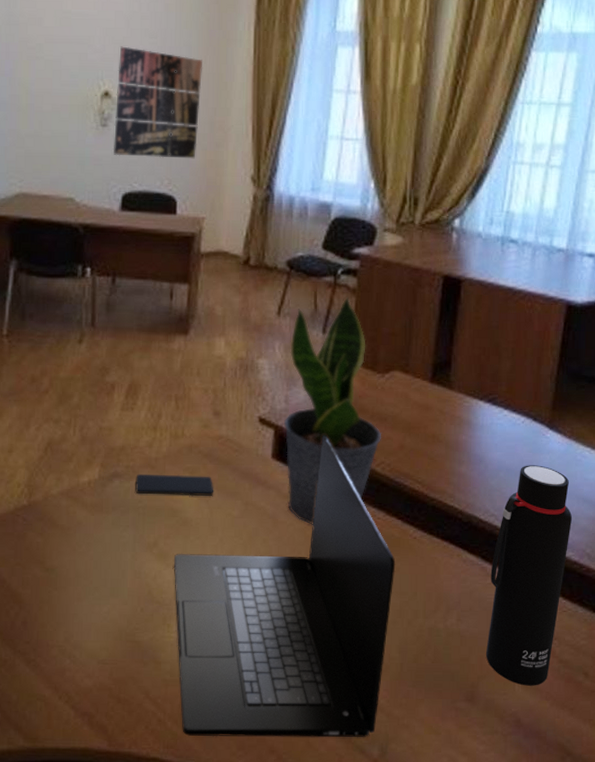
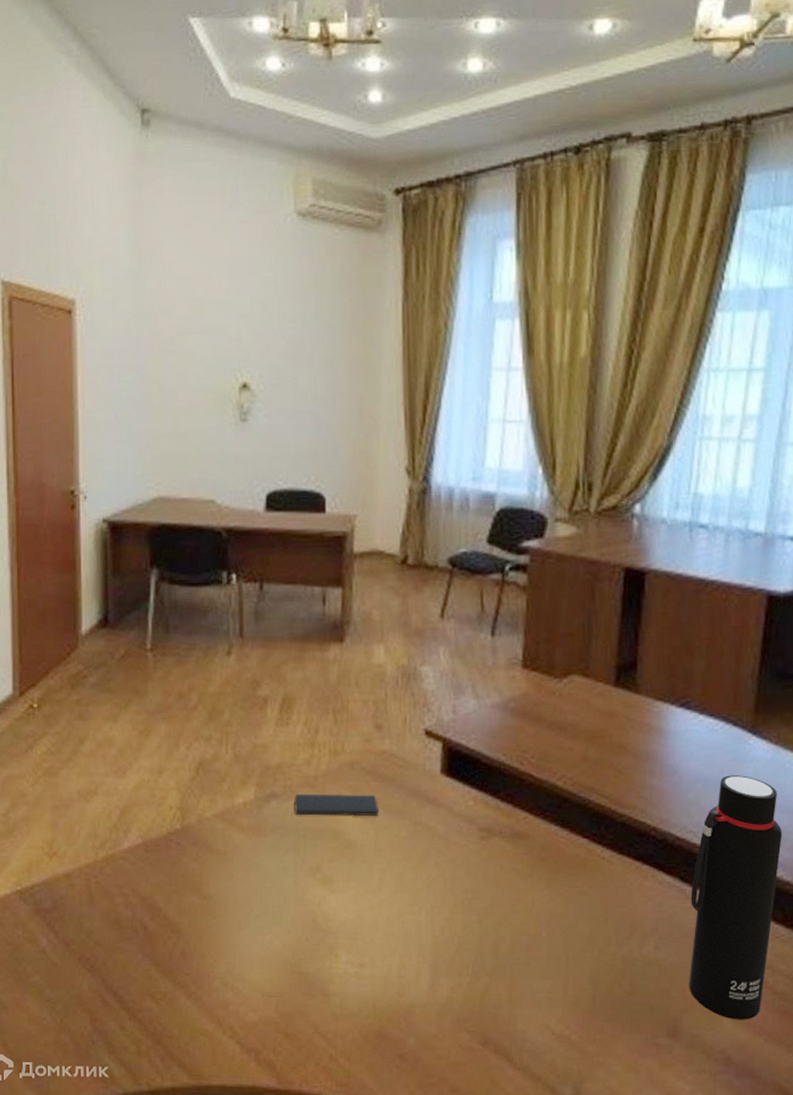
wall art: present [113,46,203,159] -> none [254,333,348,453]
laptop: present [173,435,396,738] -> none [338,747,583,1077]
potted plant: present [284,296,381,525] -> none [453,595,561,846]

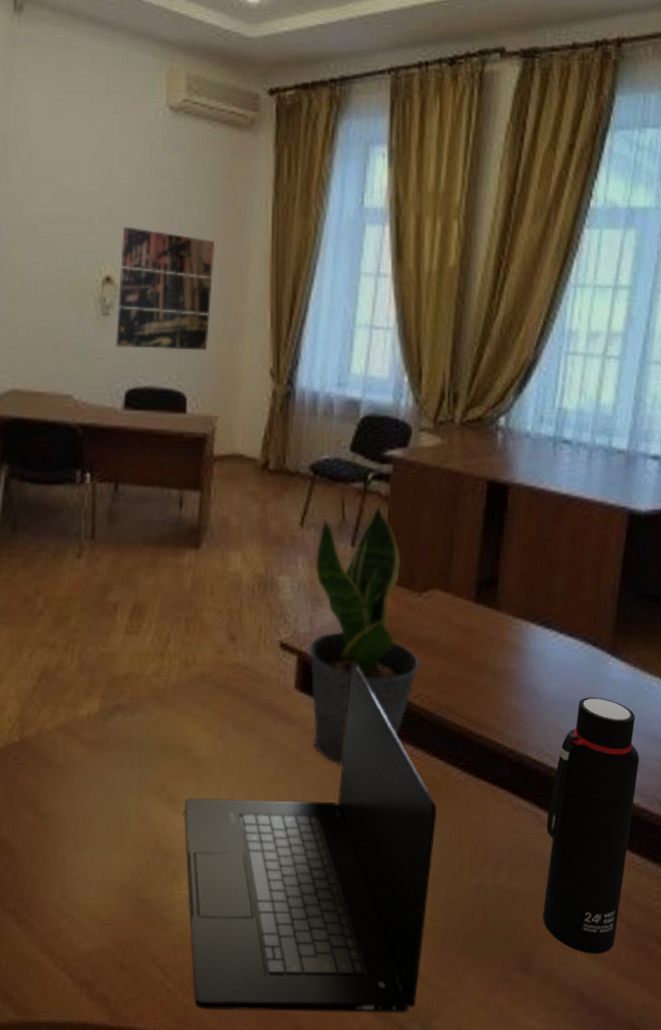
wall art: none [254,333,348,453] -> present [115,226,216,351]
smartphone: present [294,793,379,817] -> none [141,706,230,733]
laptop: none [338,747,583,1077] -> present [184,662,437,1013]
potted plant: none [453,595,561,846] -> present [309,505,419,766]

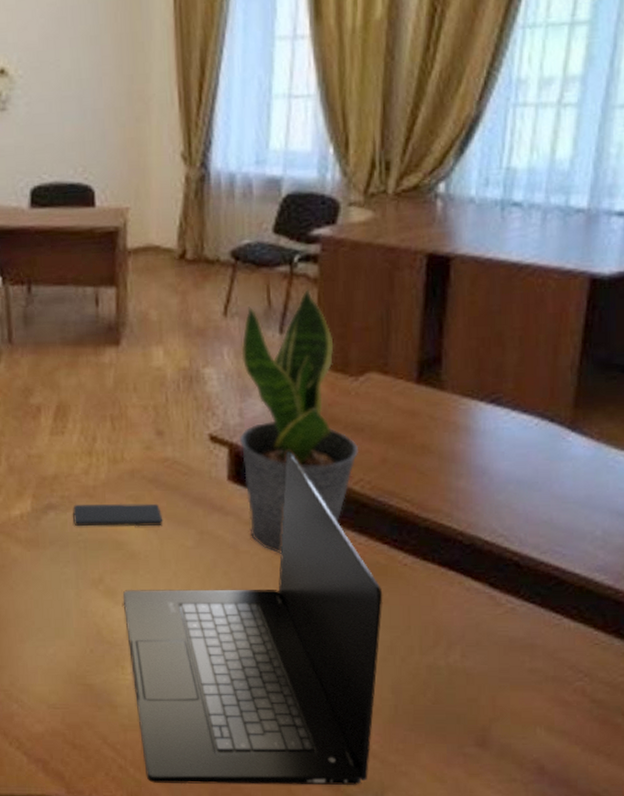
wall art: present [115,226,216,351] -> none [13,12,114,144]
smartphone: none [141,706,230,733] -> present [73,503,163,527]
water bottle: present [543,697,640,954] -> none [499,475,605,729]

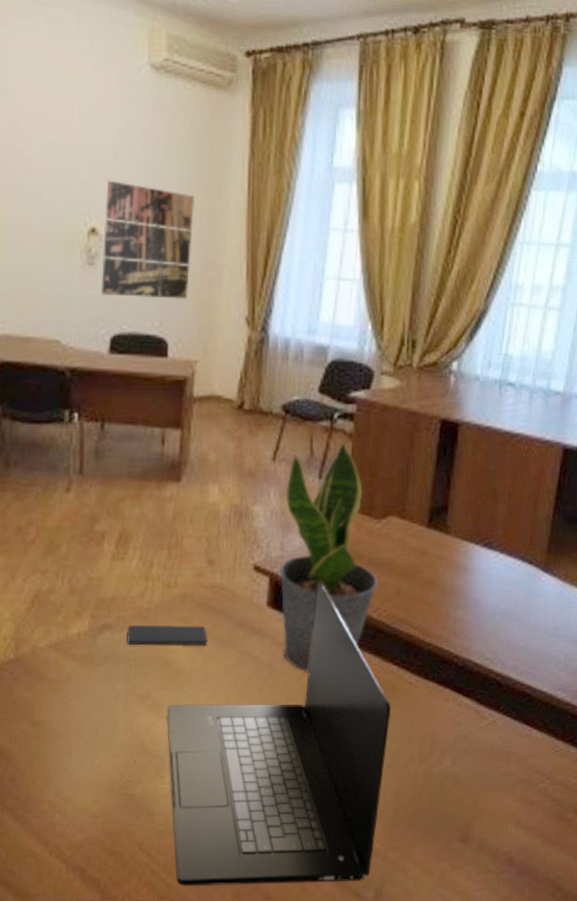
wall art: none [13,12,114,144] -> present [100,180,195,299]

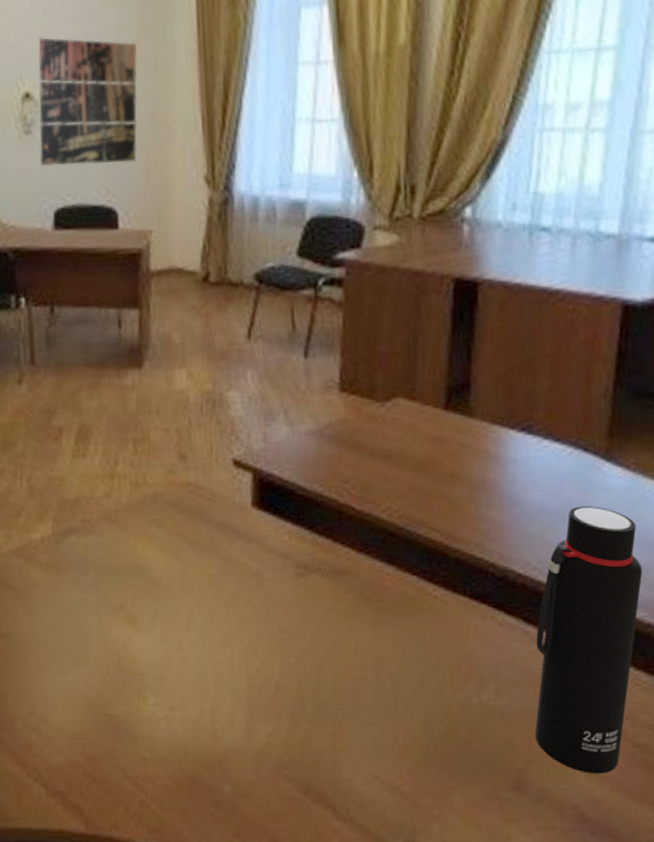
smartphone: present [127,624,208,647] -> none [94,528,186,553]
laptop: present [166,582,391,886] -> none [144,478,413,829]
potted plant: present [280,441,378,673] -> none [264,312,385,583]
water bottle: none [480,608,566,825] -> present [535,506,643,774]

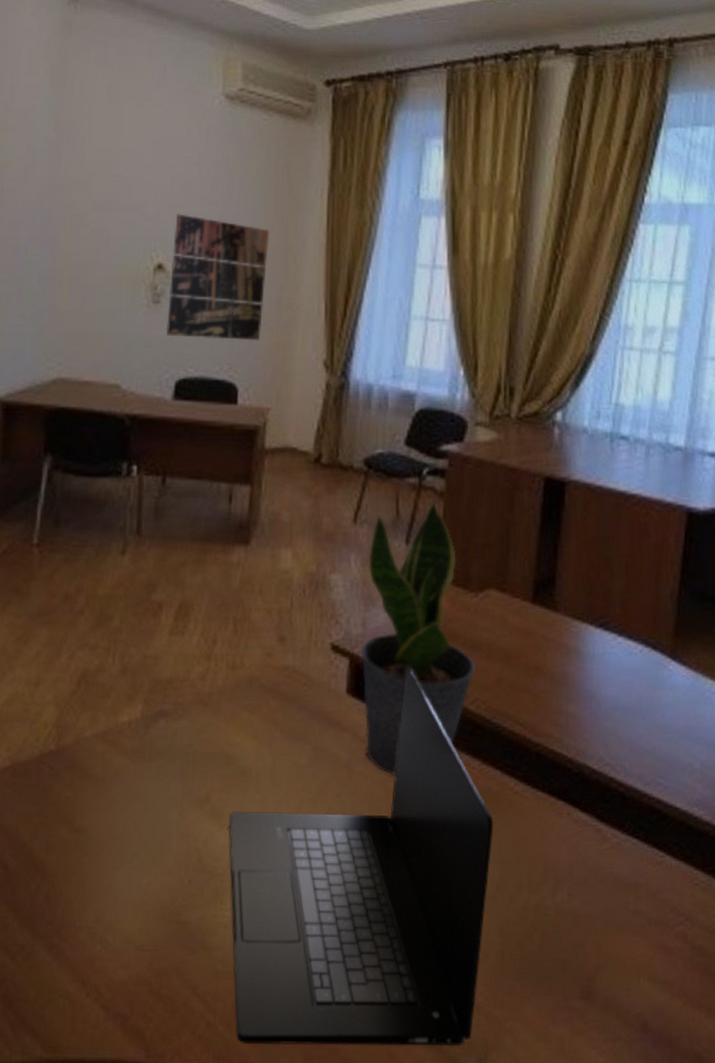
laptop: none [144,478,413,829] -> present [228,666,494,1047]
potted plant: none [264,312,385,583] -> present [361,501,475,776]
water bottle: present [535,506,643,774] -> none [604,703,703,979]

